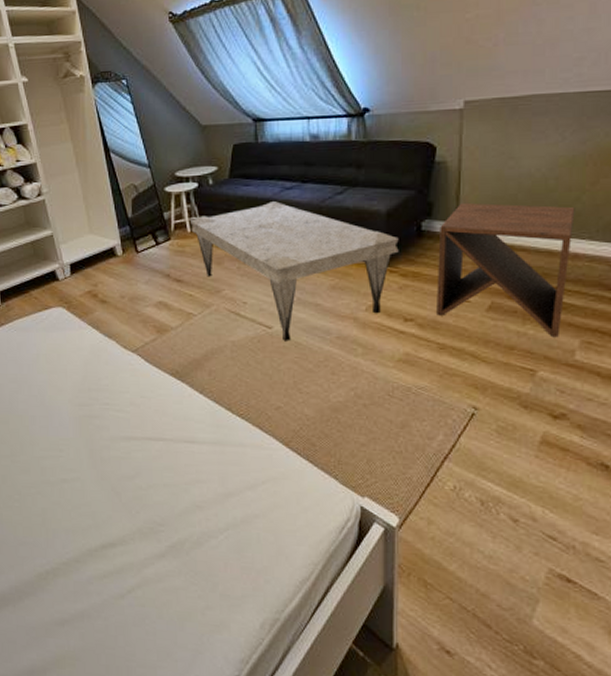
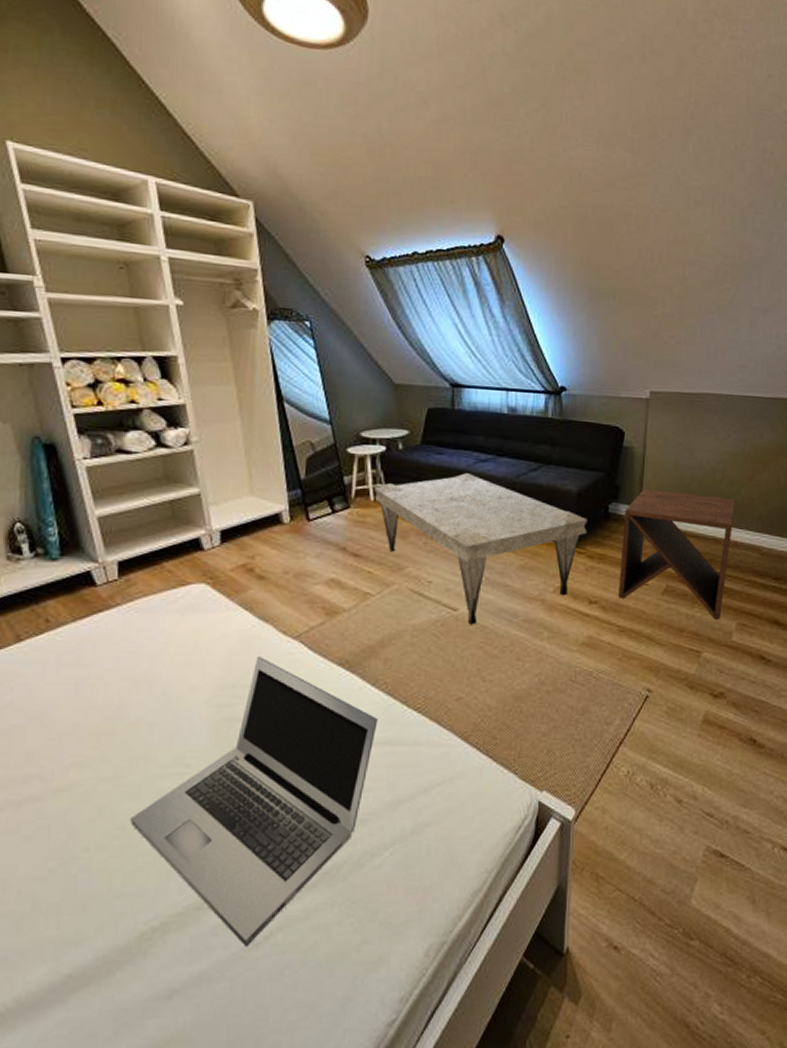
laptop: none [25,367,207,596] -> present [130,657,378,946]

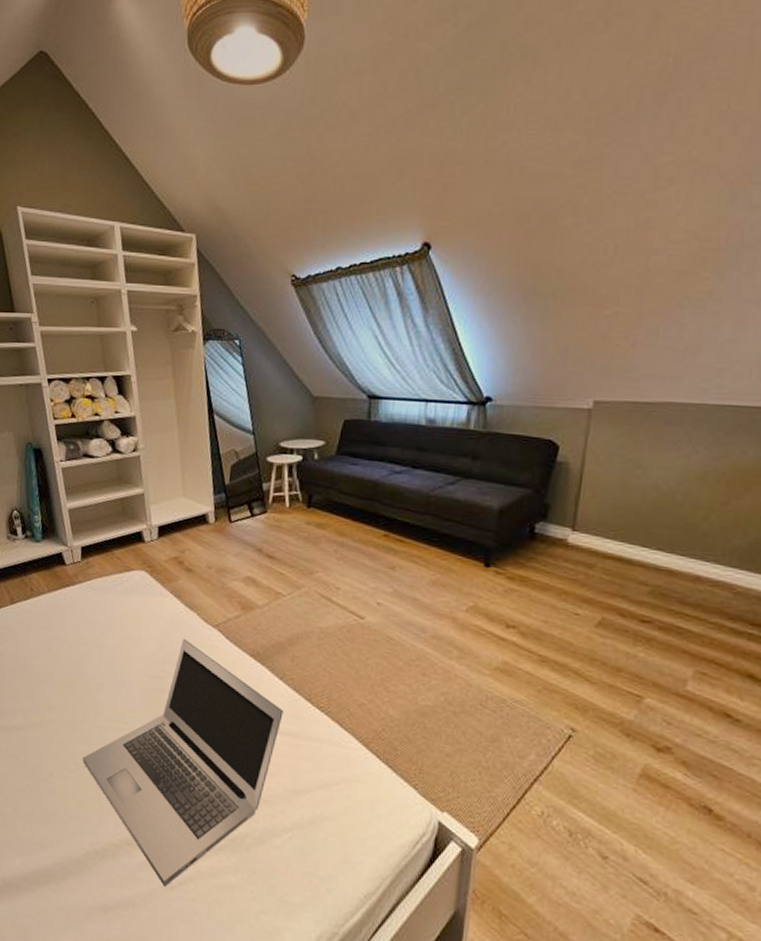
coffee table: present [374,473,588,625] -> none [289,484,509,635]
side table: present [618,488,736,620] -> none [541,508,702,664]

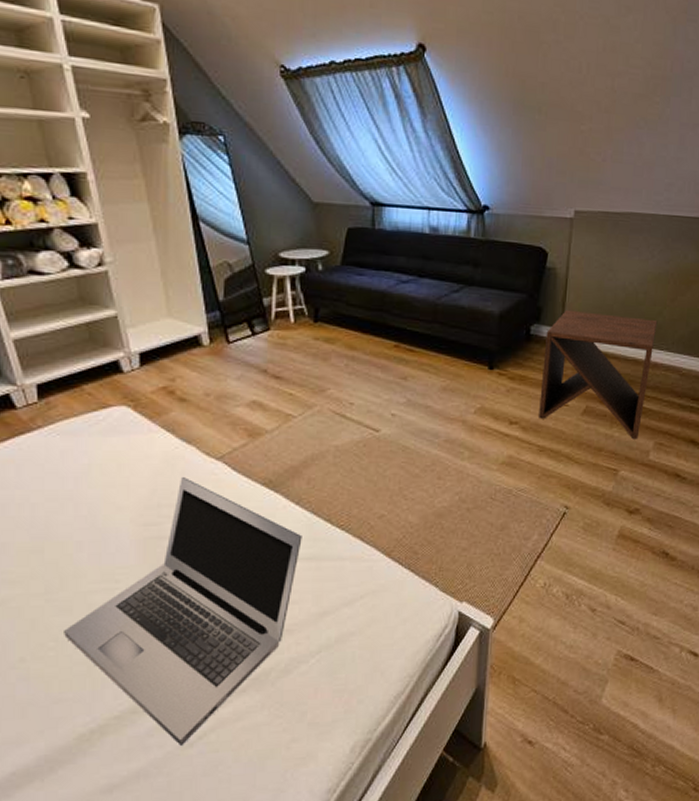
side table: none [541,508,702,664] -> present [539,309,658,440]

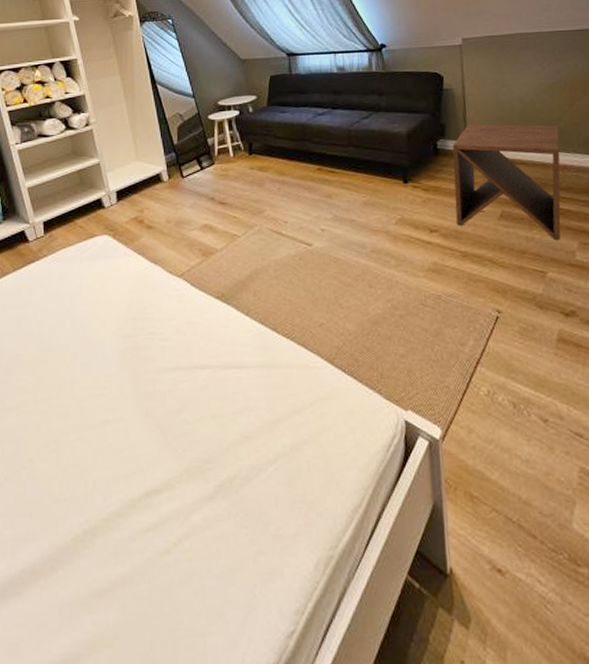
laptop: present [64,477,302,746] -> none [63,294,253,552]

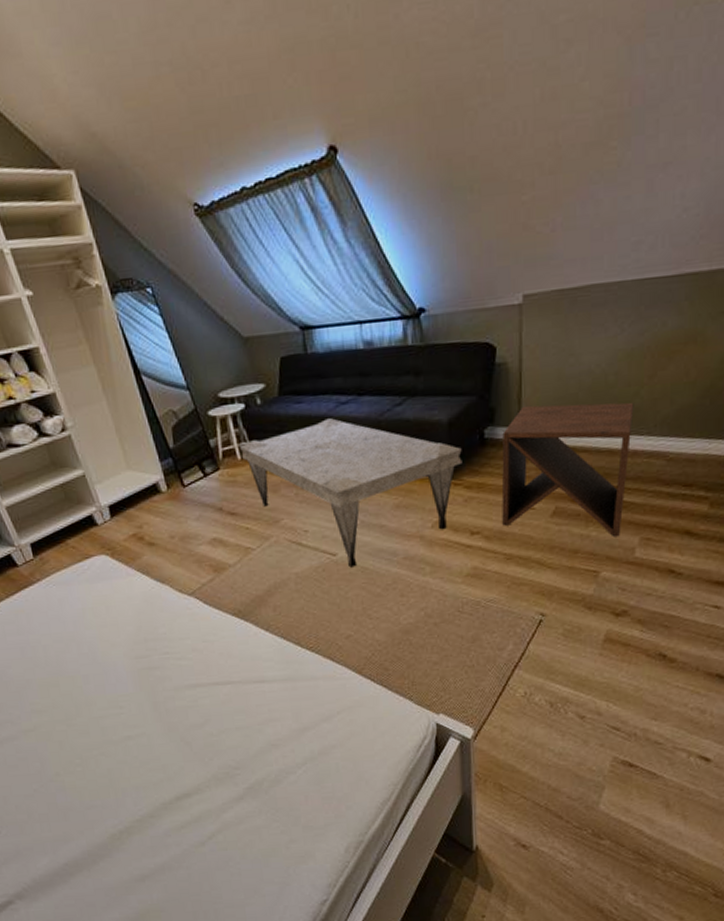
coffee table: none [233,126,420,258] -> present [240,418,462,568]

